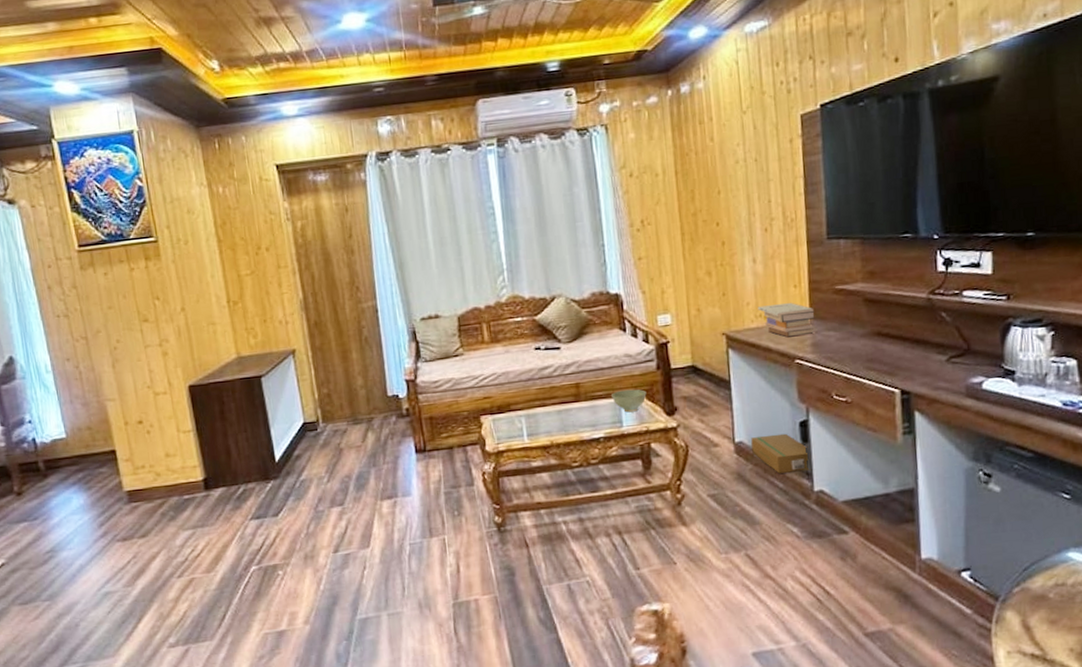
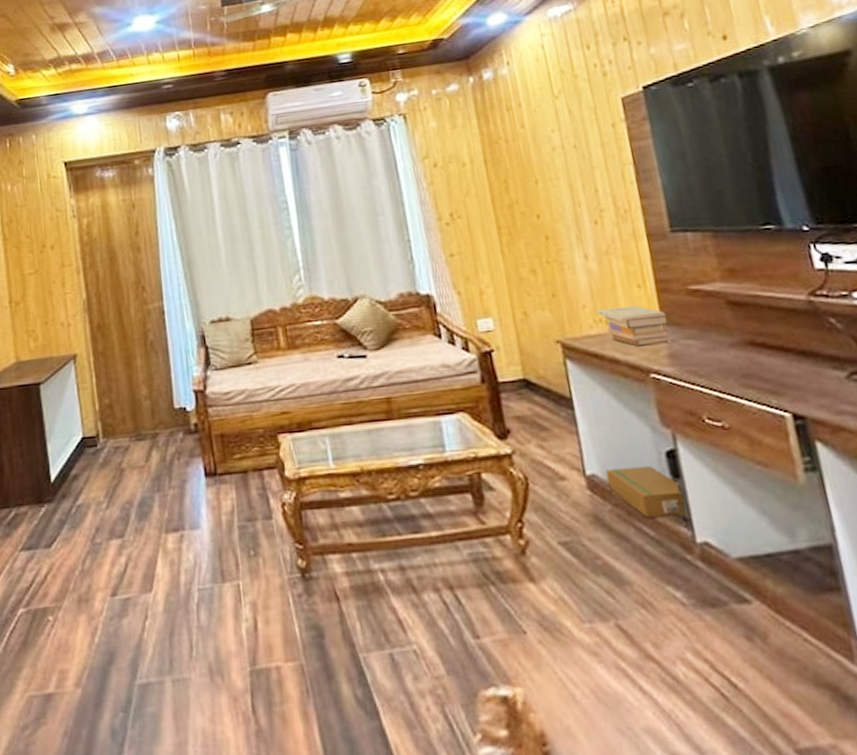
bowl: present [611,389,647,413] -> none [429,406,472,435]

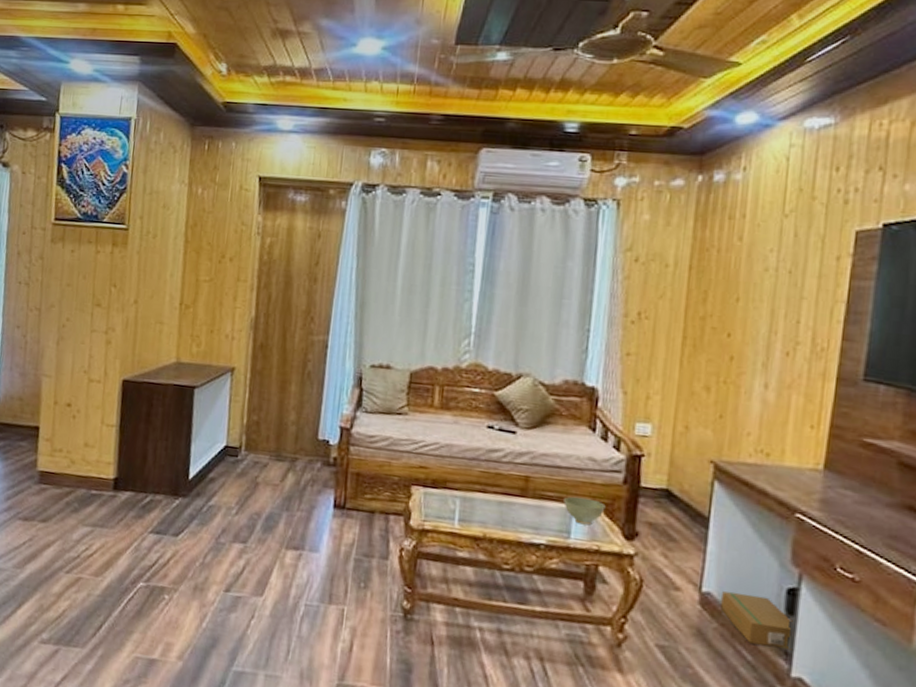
bowl: none [429,406,472,435] -> present [564,496,606,526]
books: present [595,304,669,347] -> none [759,440,832,488]

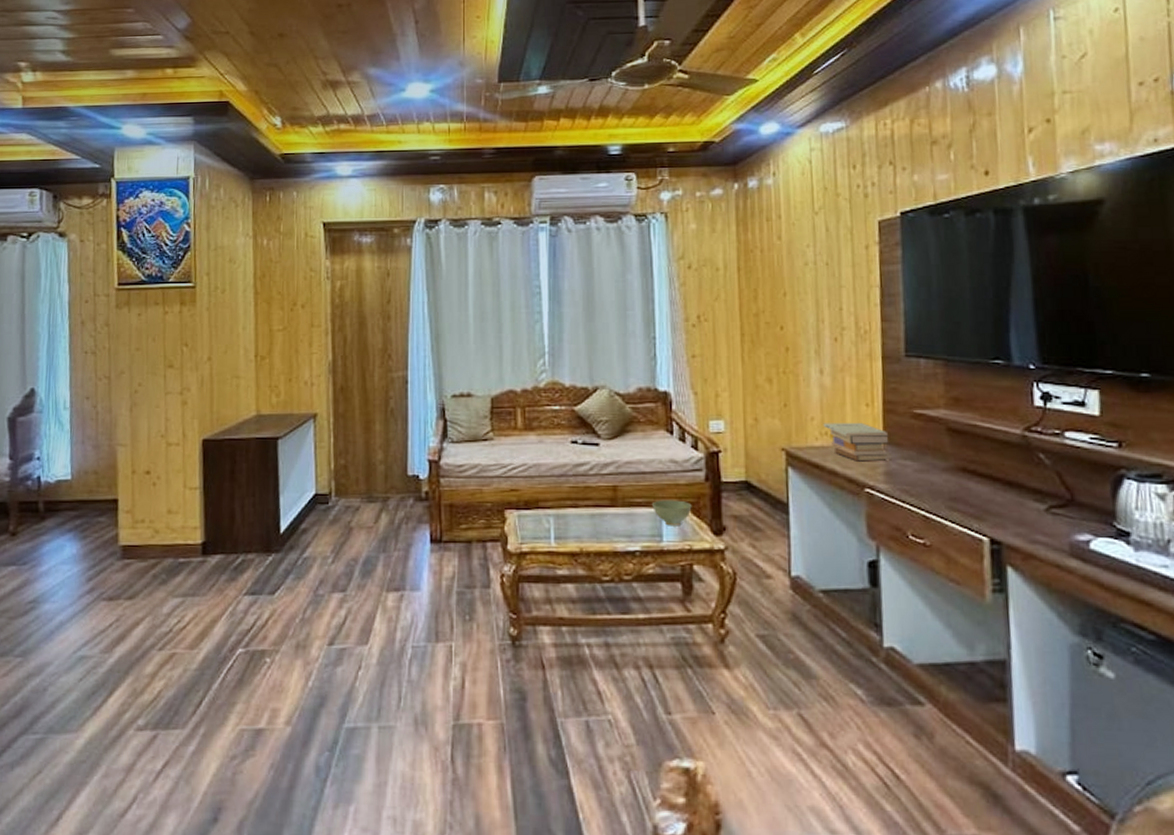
box: present [720,591,793,650] -> none [810,572,881,621]
books: none [759,440,832,488] -> present [823,422,889,462]

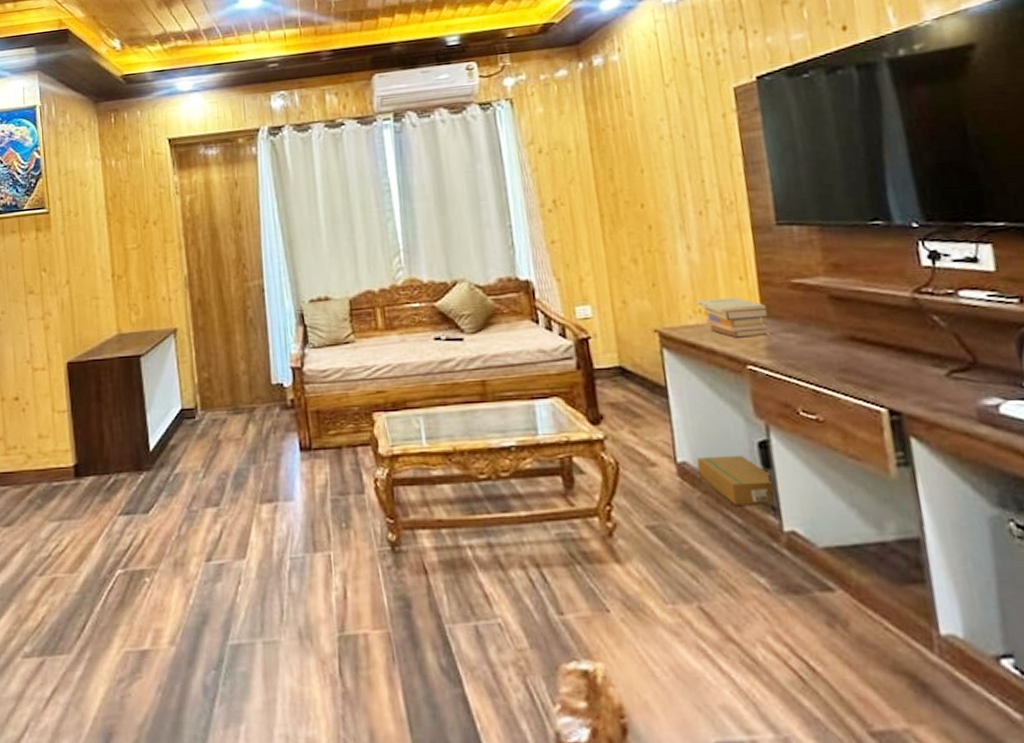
bowl: present [652,499,692,526] -> none [524,390,566,418]
box: none [810,572,881,621] -> present [697,455,778,505]

